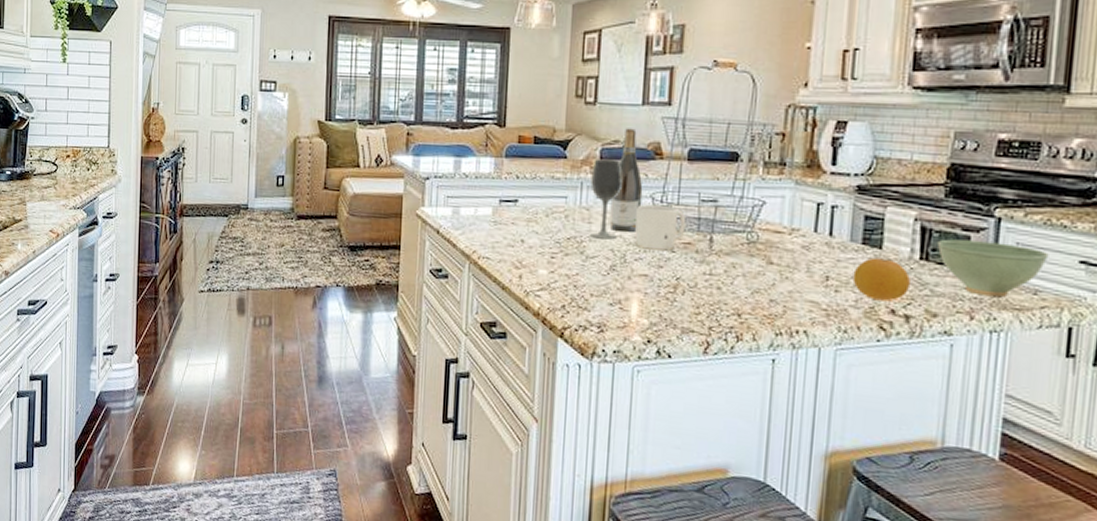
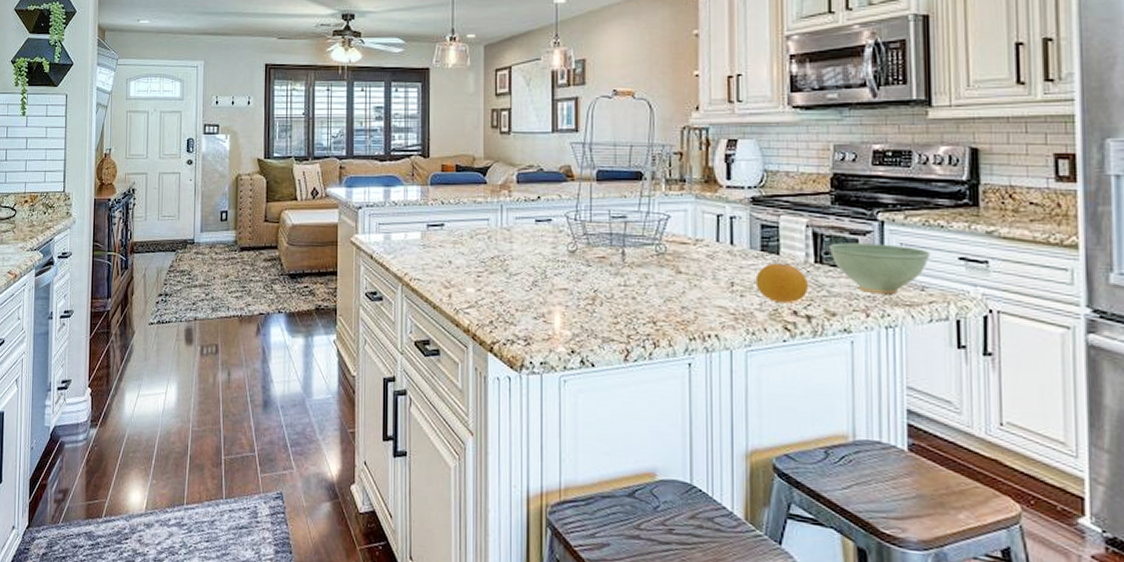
wine glass: present [589,159,623,240] -> none [510,183,538,257]
wine bottle: present [609,128,643,234] -> none [529,154,558,250]
mug: present [634,204,687,252] -> none [552,222,600,266]

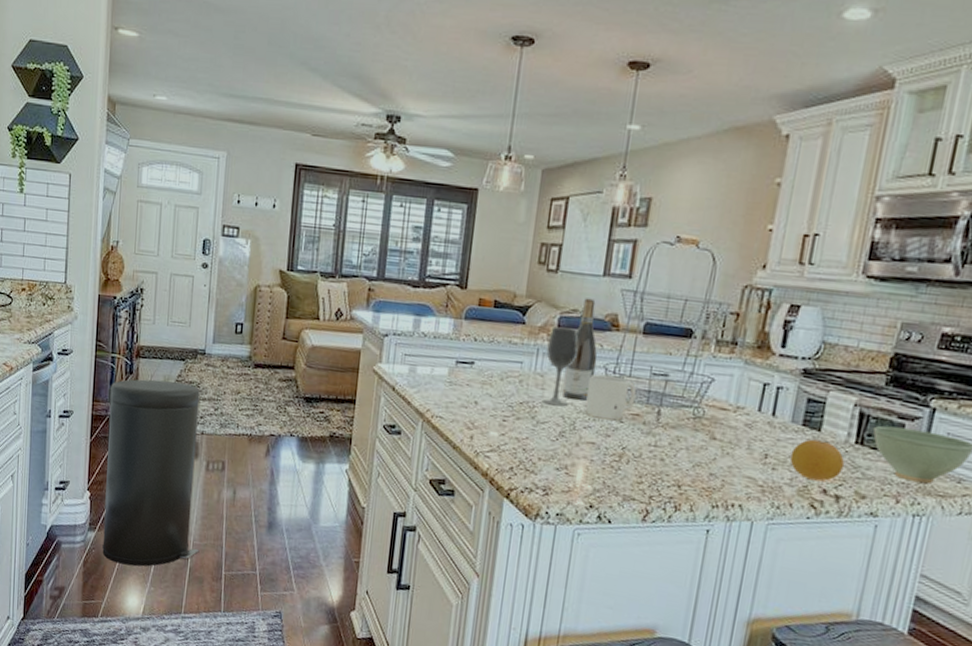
pedal bin: none [104,272,199,460] -> present [102,379,200,566]
wine glass: none [510,183,538,257] -> present [541,326,579,407]
wine bottle: none [529,154,558,250] -> present [562,298,598,402]
mug: none [552,222,600,266] -> present [585,374,637,421]

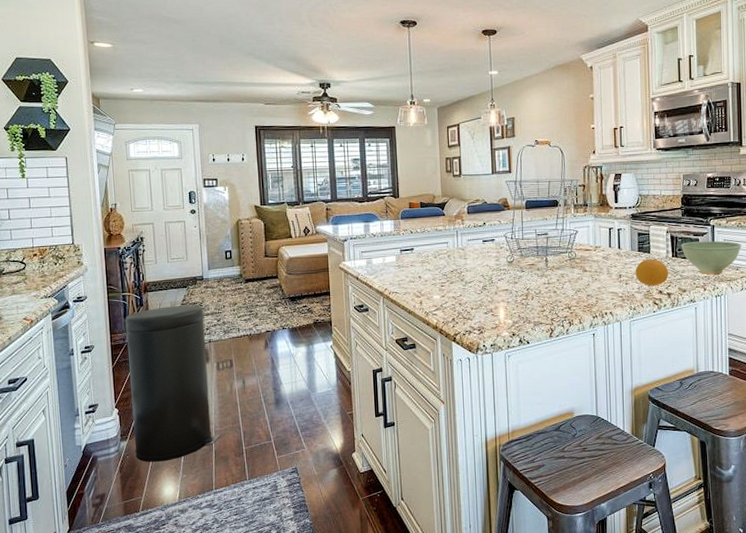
wine glass: present [541,326,579,407] -> none [463,213,486,269]
wine bottle: present [562,298,598,402] -> none [478,190,499,263]
mug: present [585,374,637,421] -> none [495,240,530,273]

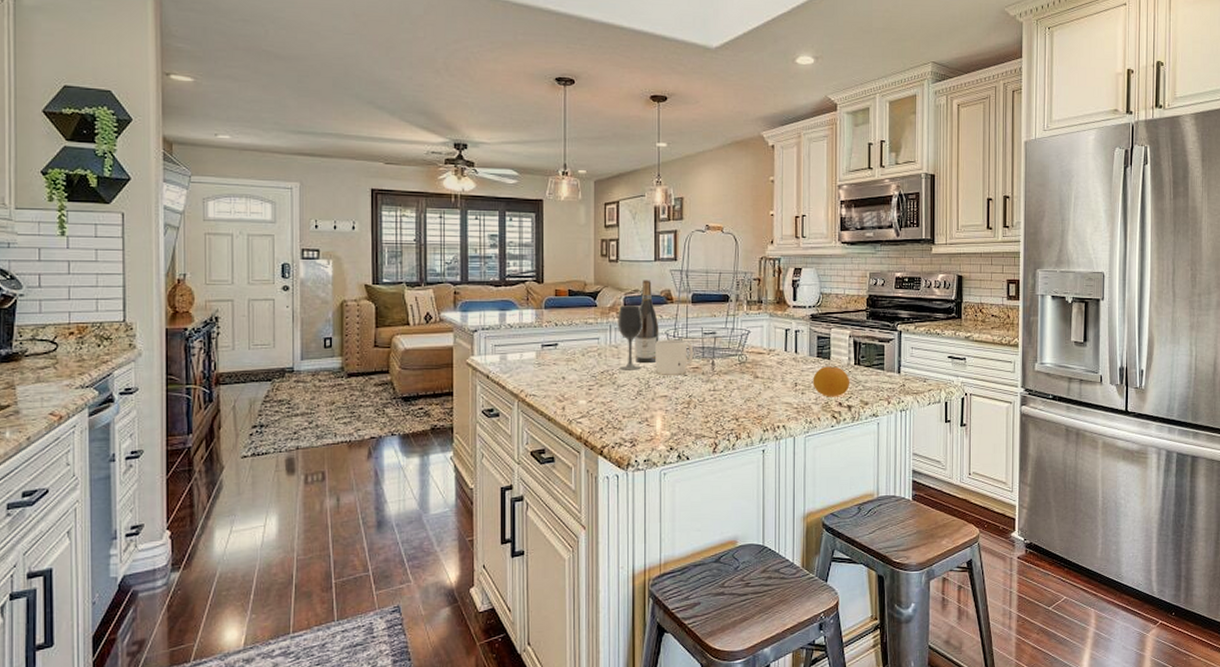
pedal bin: present [123,305,221,462] -> none [185,403,305,599]
wine glass: none [463,213,486,269] -> present [618,305,642,370]
wine bottle: none [478,190,499,263] -> present [634,280,659,364]
mug: none [495,240,530,273] -> present [654,339,694,376]
bowl: present [680,241,742,275] -> none [864,348,931,387]

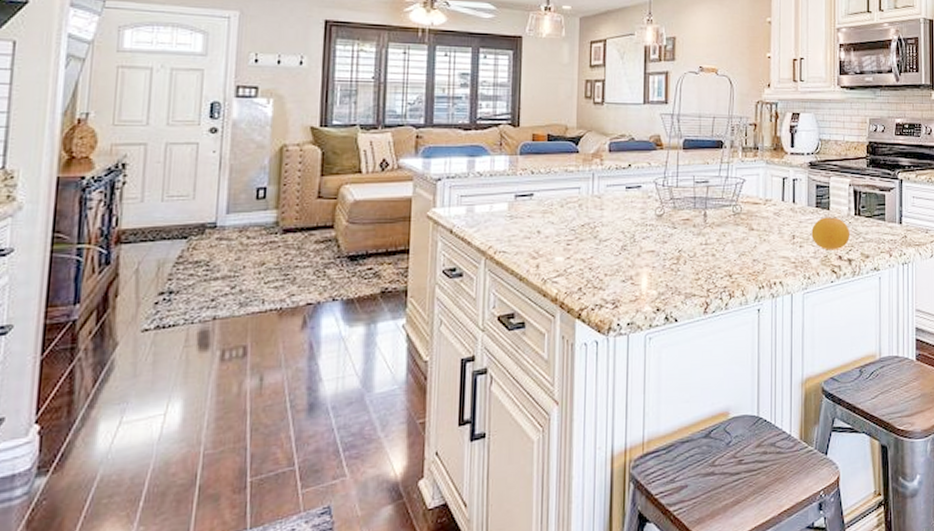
wine glass: present [618,305,642,370] -> none [601,152,629,223]
wine bottle: present [634,280,659,364] -> none [619,124,647,216]
mug: present [654,339,694,376] -> none [641,188,685,229]

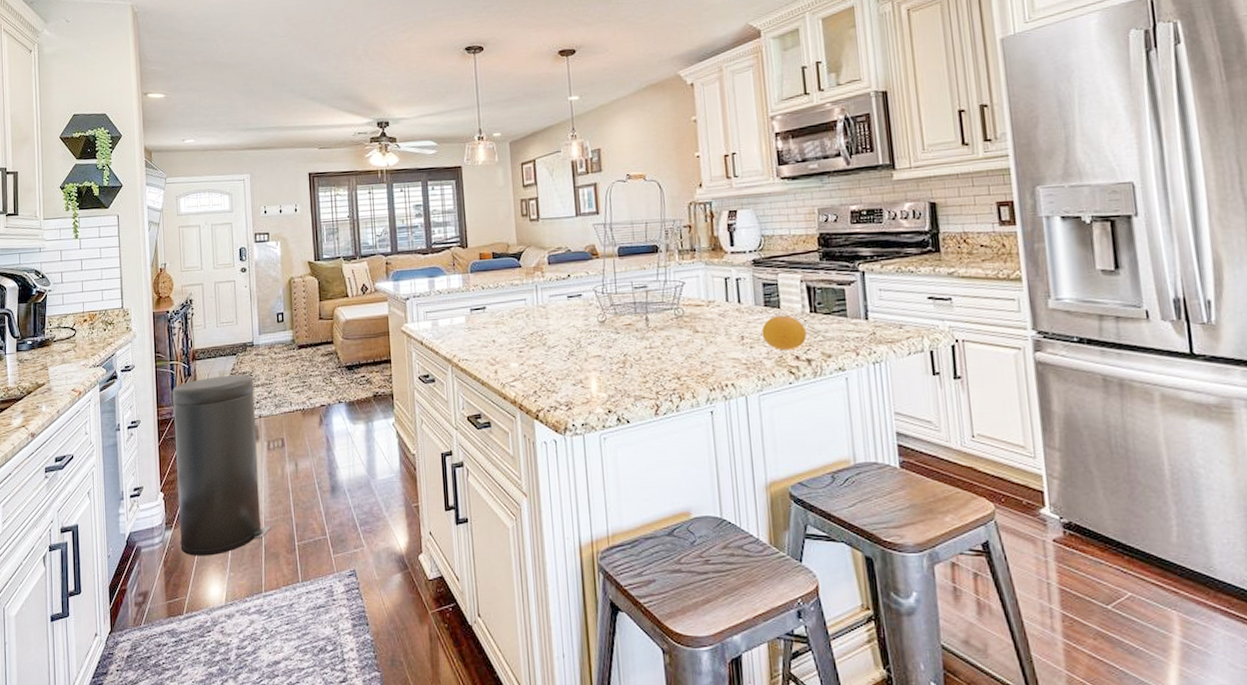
pedal bin: none [59,265,213,510] -> present [170,375,272,556]

